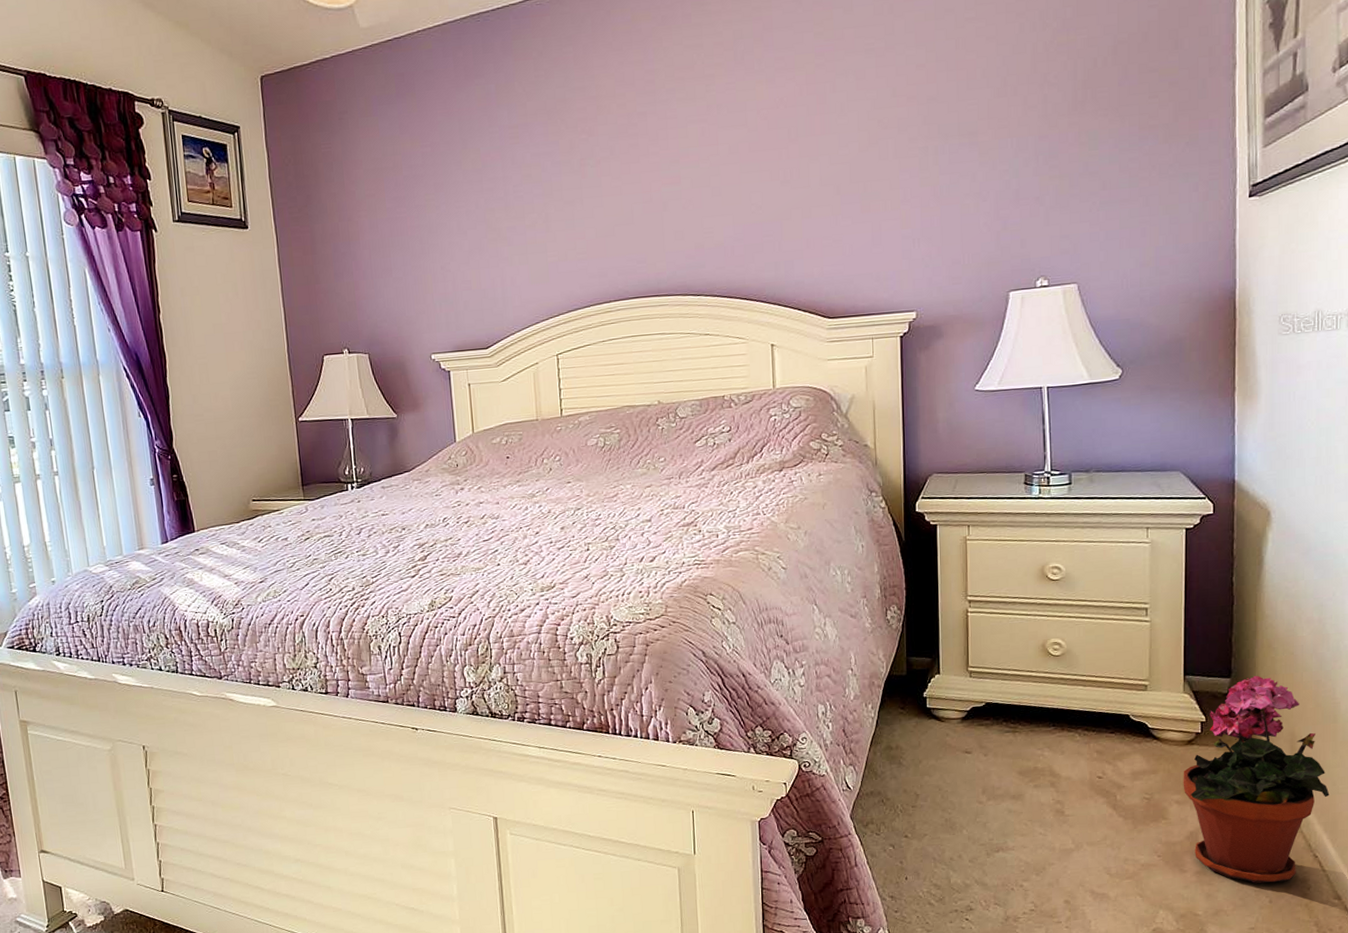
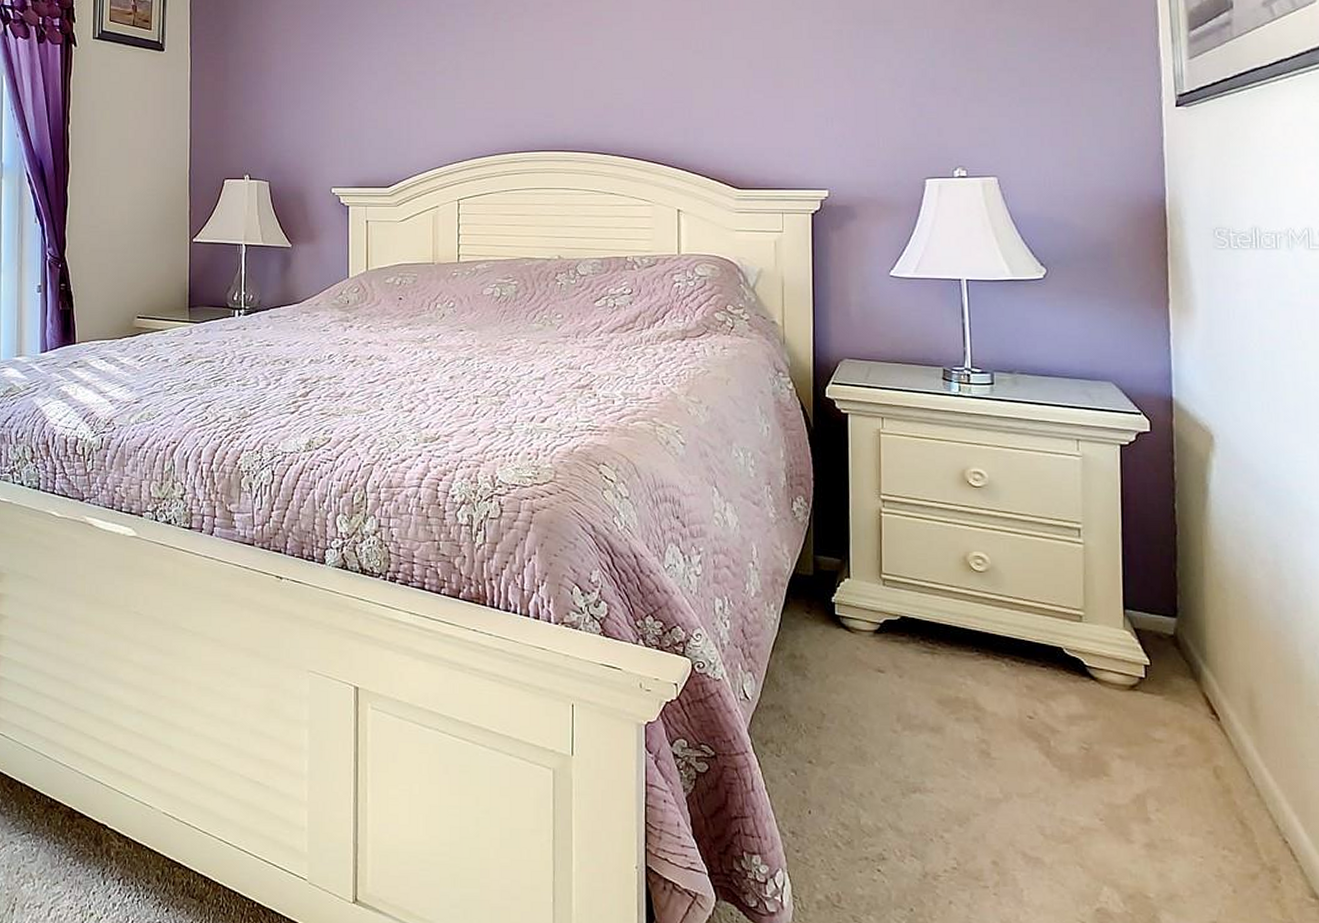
potted plant: present [1183,675,1330,884] -> none [1126,617,1298,869]

